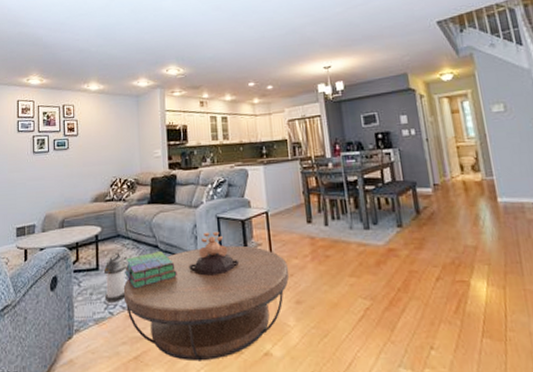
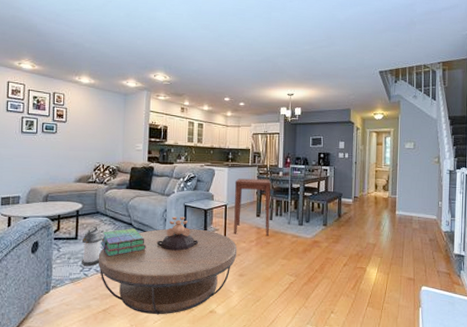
side table: none [273,174,327,249] -> present [234,178,271,235]

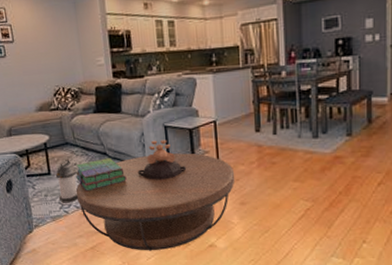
side table: present [234,178,271,235] -> none [223,83,273,156]

